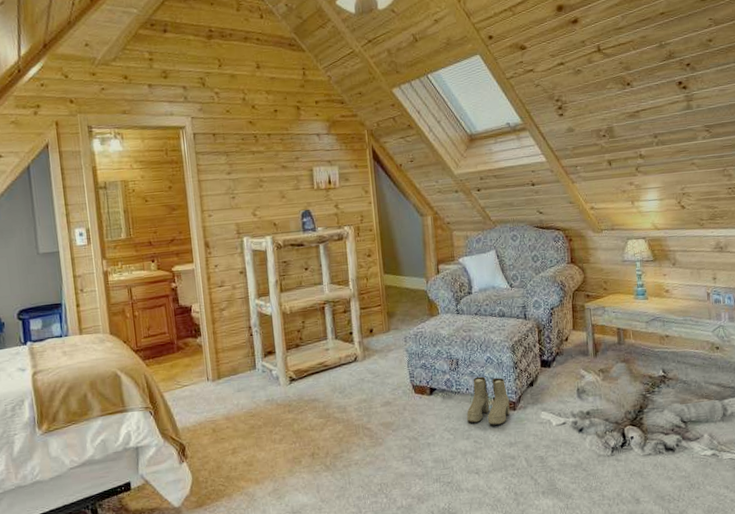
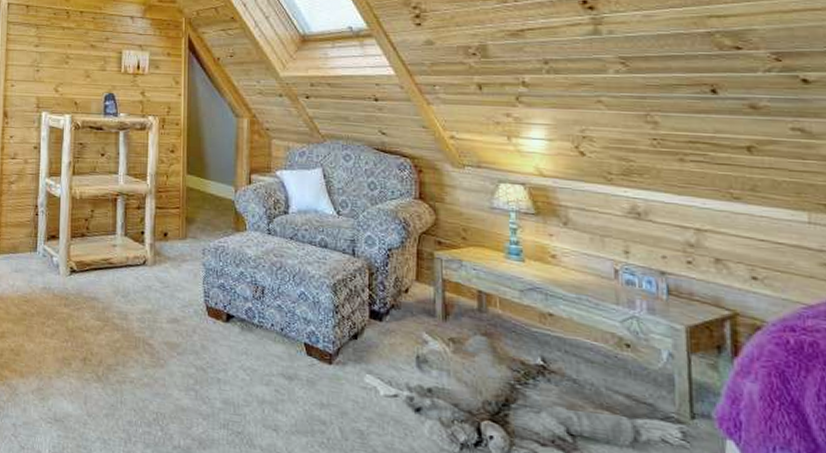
boots: present [467,376,510,425] -> none [269,313,324,378]

